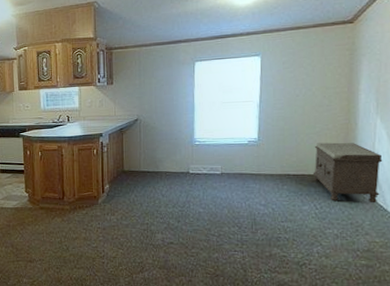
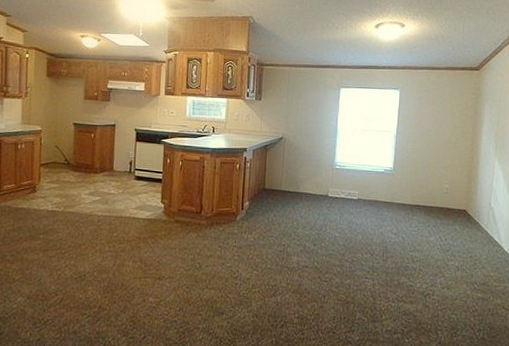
bench: present [312,142,383,204] -> none [439,177,499,239]

